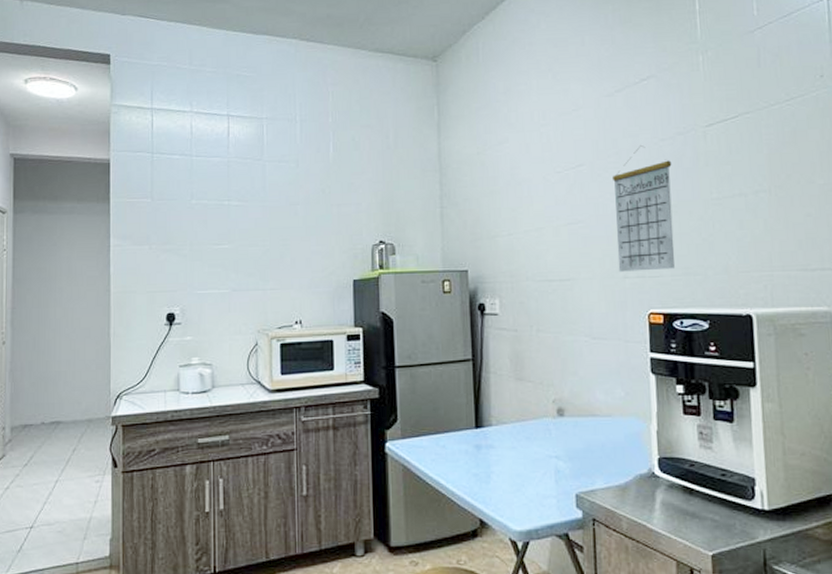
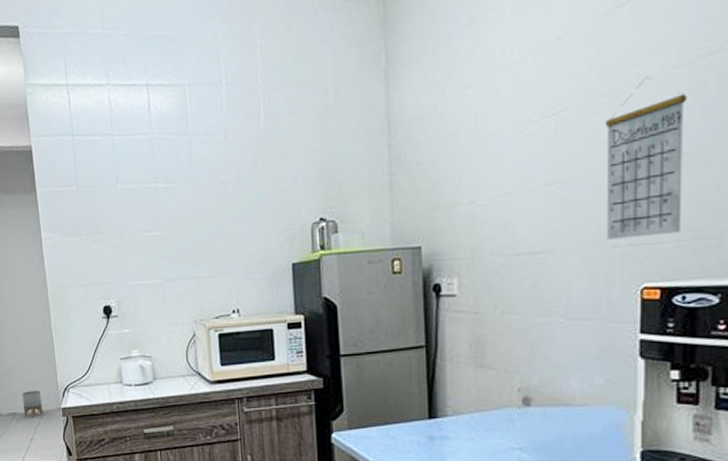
planter: none [70,398,90,426] -> present [22,391,43,417]

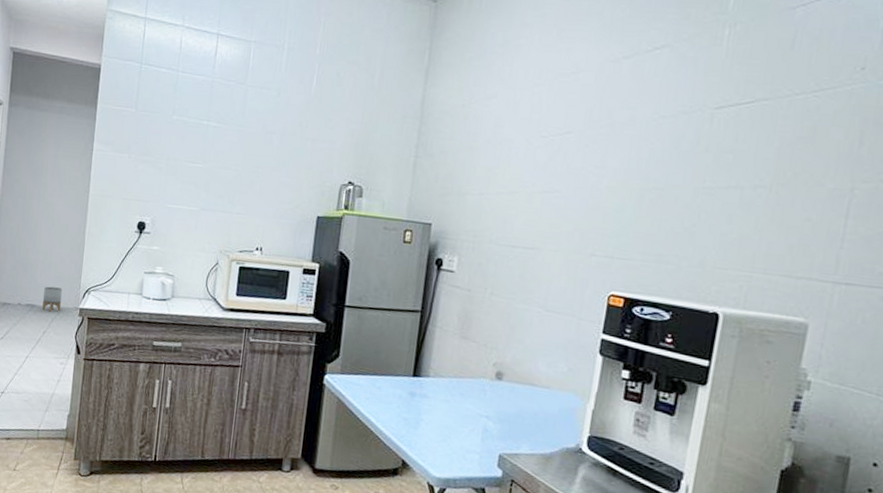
calendar: present [606,77,687,240] -> none [586,120,668,254]

